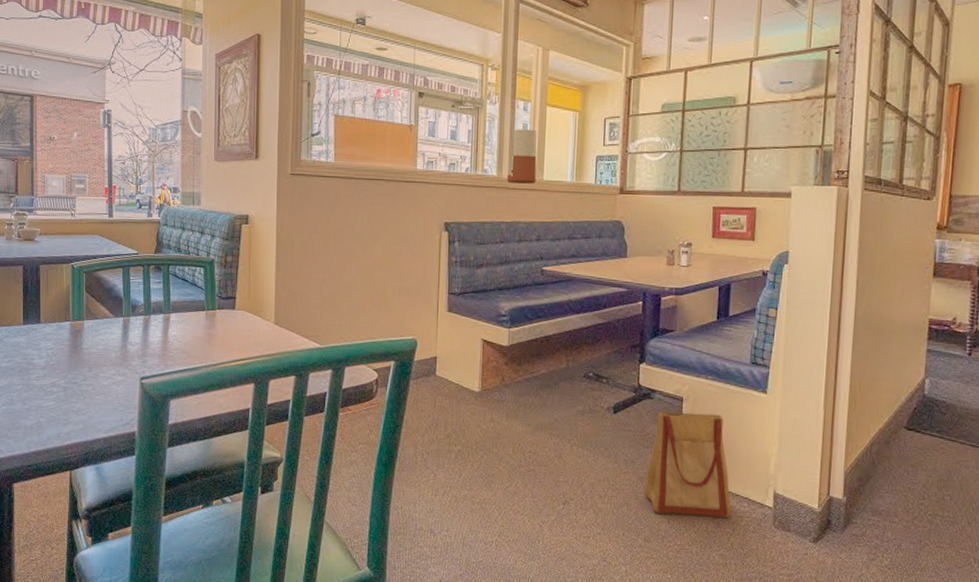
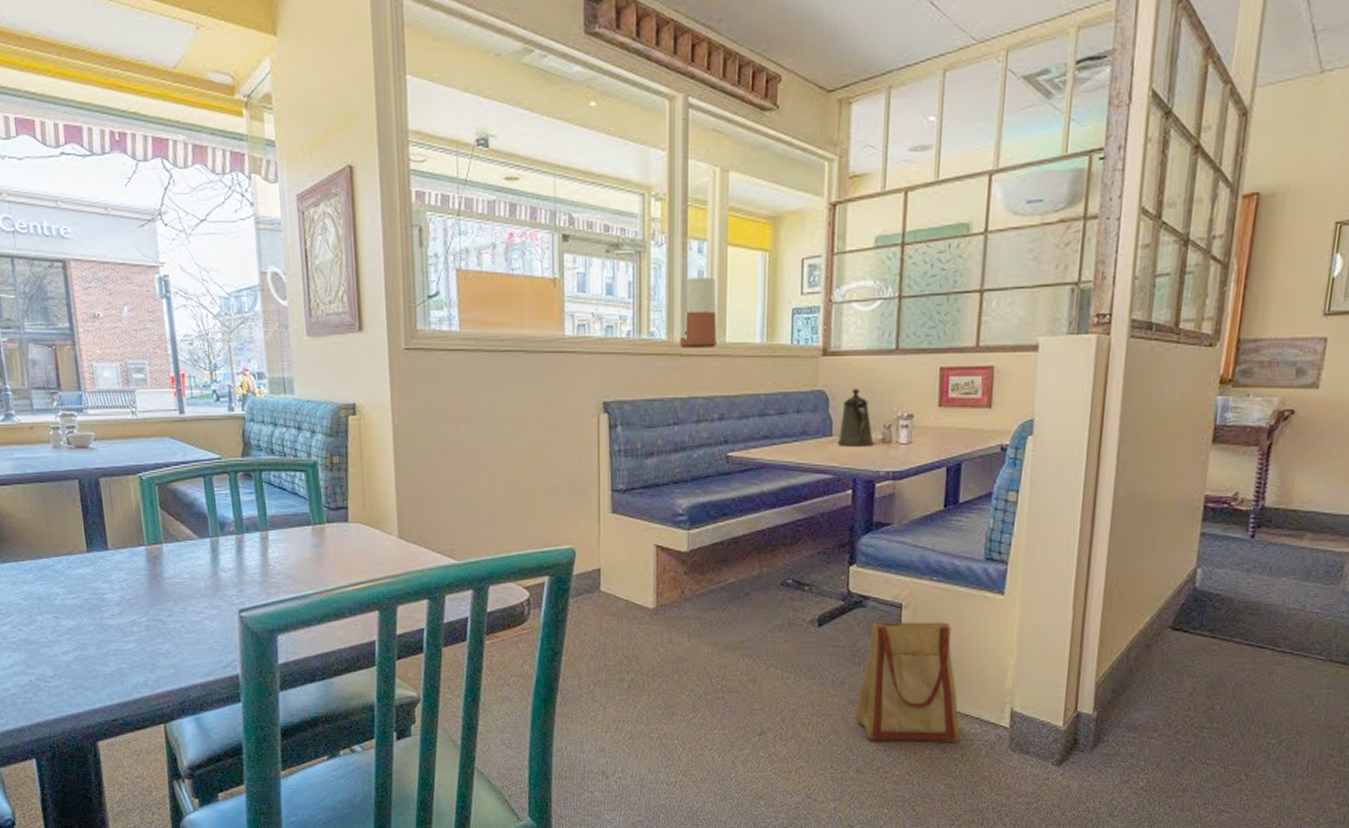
coffee pot: none [631,220,660,267] -> present [837,388,874,447]

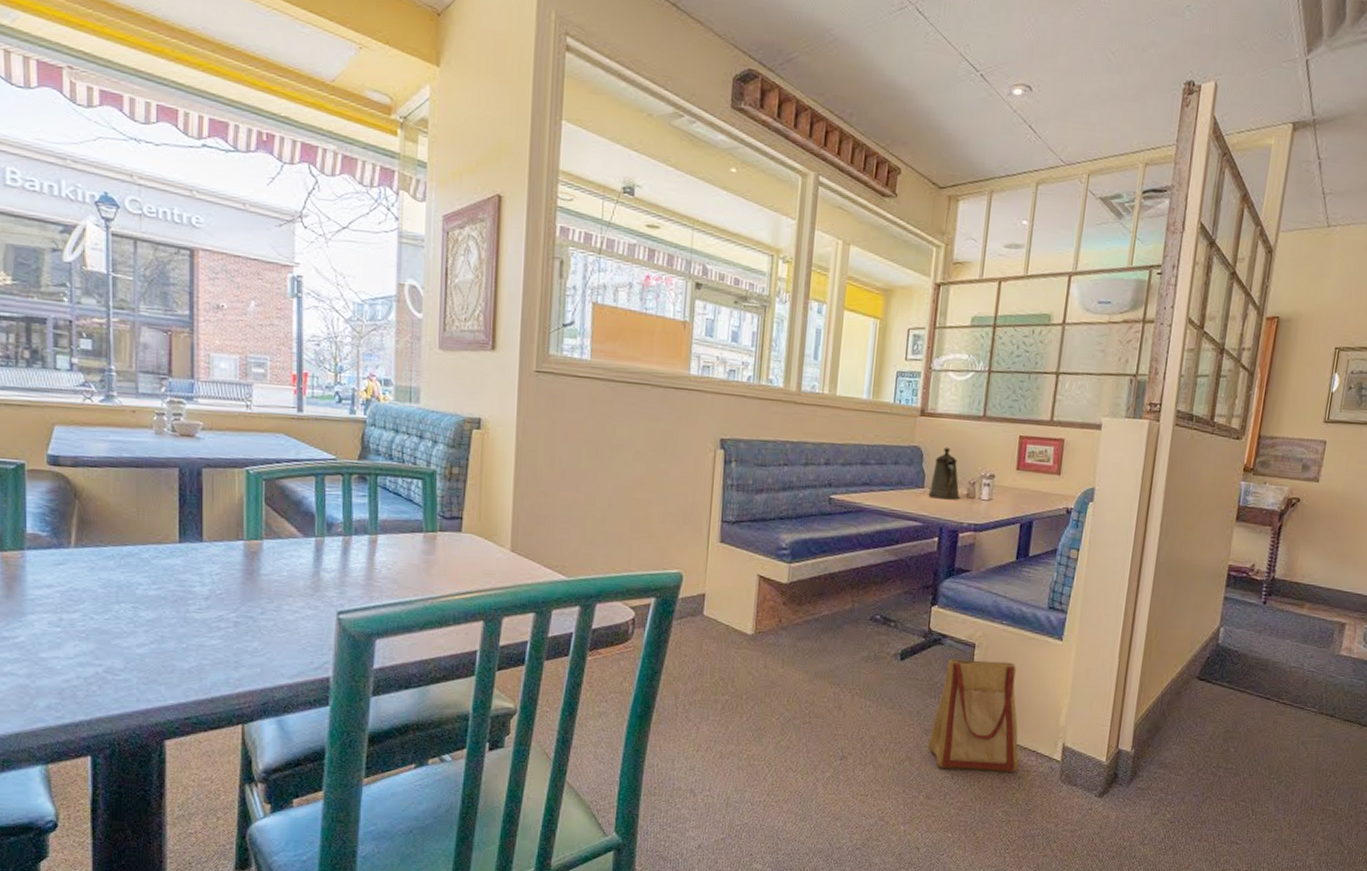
vase: present [680,277,717,348] -> none [795,334,831,399]

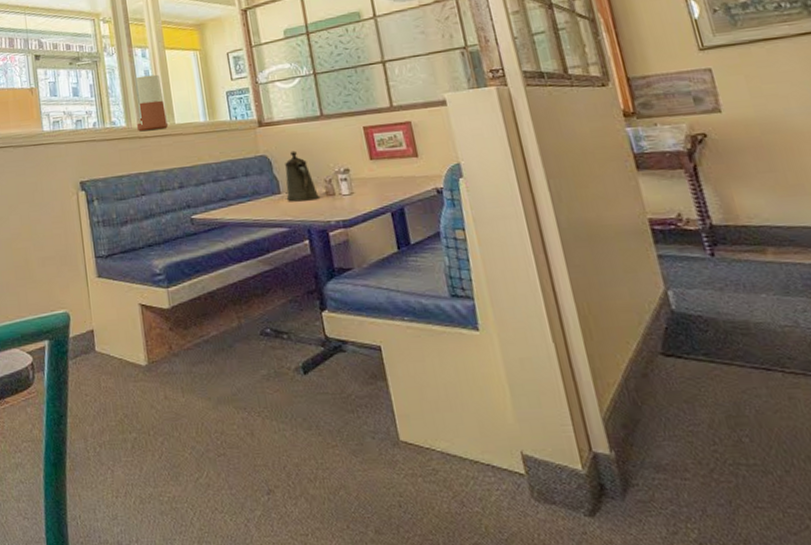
vase: none [795,334,831,399] -> present [136,74,168,132]
shopping bag: present [928,658,1019,772] -> none [355,362,476,495]

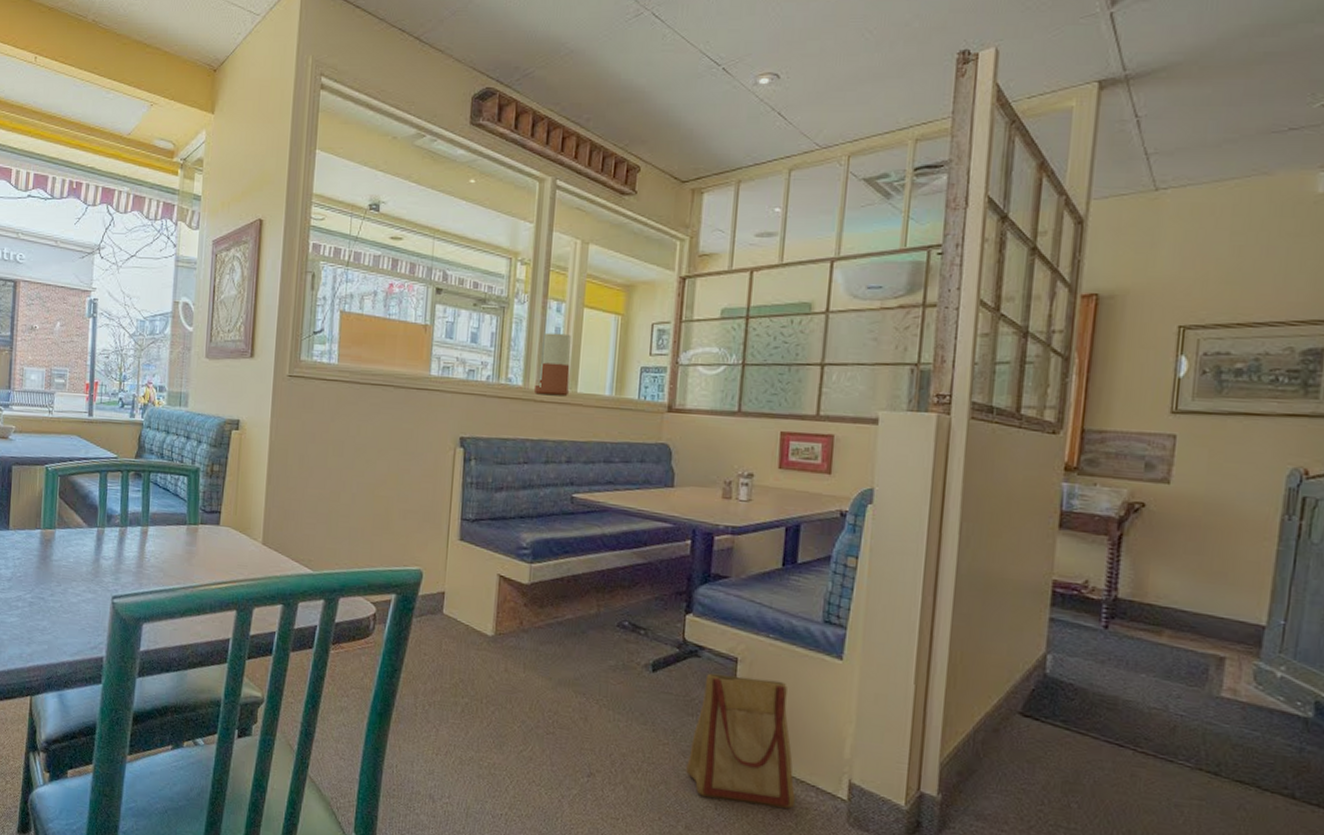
coffee pot: present [285,150,319,202] -> none [678,444,714,501]
shopping bag: none [355,362,476,495] -> present [686,673,795,809]

